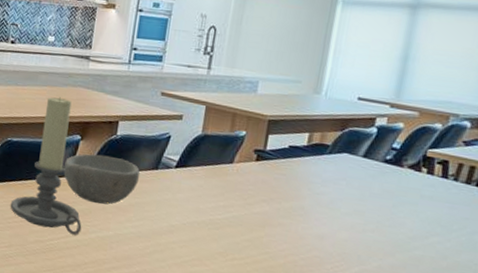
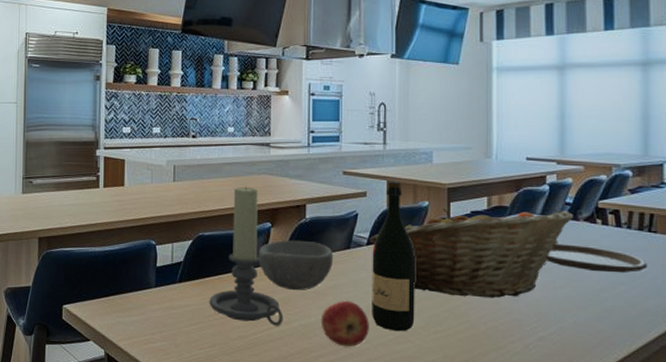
apple: none [118,219,167,263] -> present [321,301,369,347]
wine bottle: none [170,106,224,255] -> present [372,180,415,332]
fruit basket: none [179,139,398,235] -> present [369,208,573,299]
plate: none [359,187,468,225] -> present [545,243,647,273]

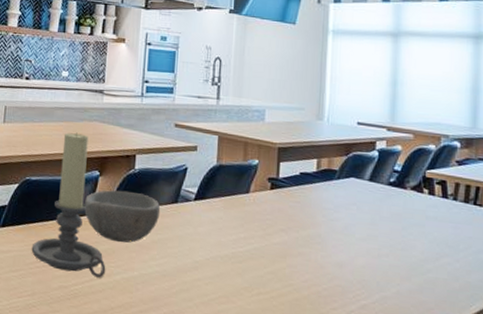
apple: present [321,301,369,347] -> none [143,256,192,304]
fruit basket: present [369,208,573,299] -> none [197,167,401,263]
wine bottle: present [372,180,415,332] -> none [195,136,242,291]
plate: present [545,243,647,273] -> none [371,210,471,245]

